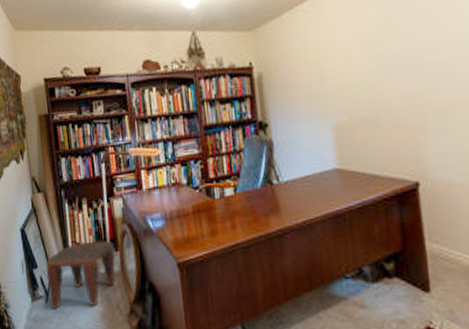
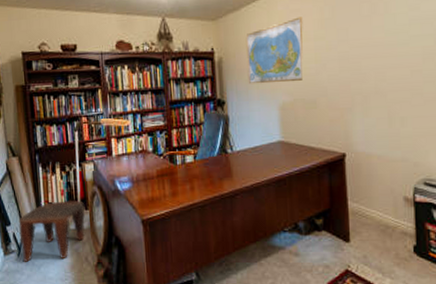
world map: none [289,19,360,103] -> present [246,17,303,85]

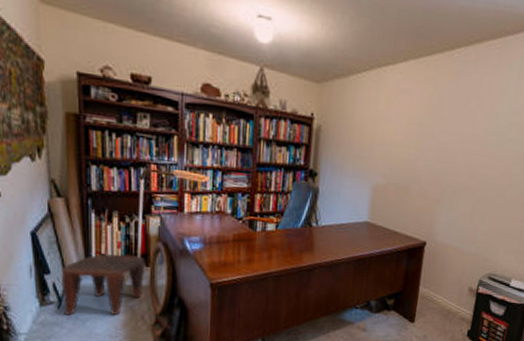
world map: present [246,17,303,85] -> none [344,98,411,165]

